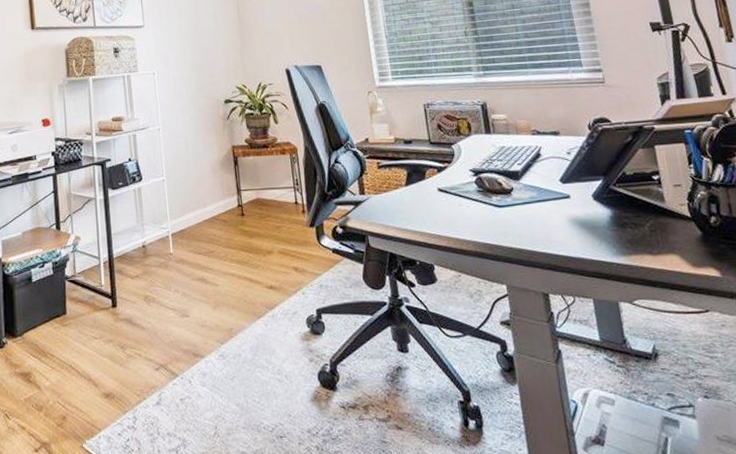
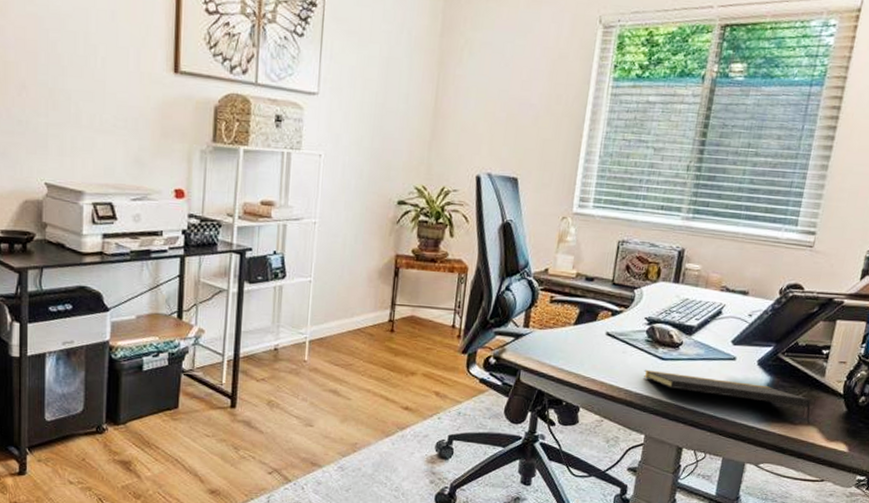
notepad: none [484,218,669,253] -> present [643,369,811,424]

